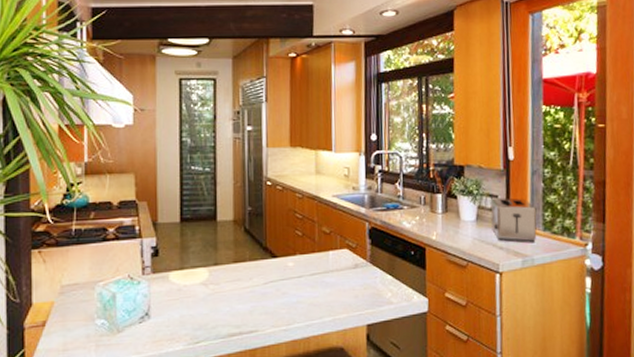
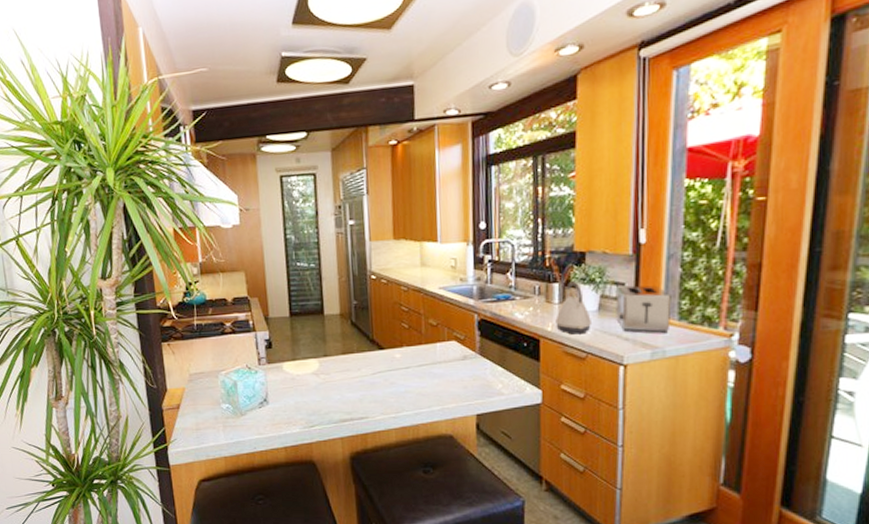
kettle: none [439,193,472,243] -> present [555,282,593,335]

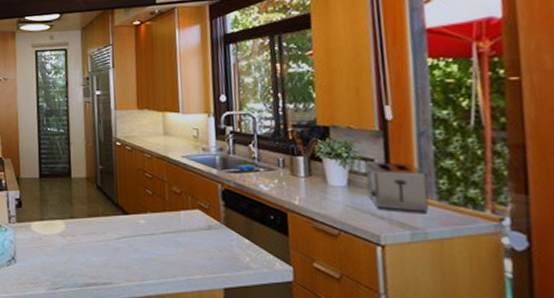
kettle: present [555,282,593,335] -> none [302,156,343,210]

